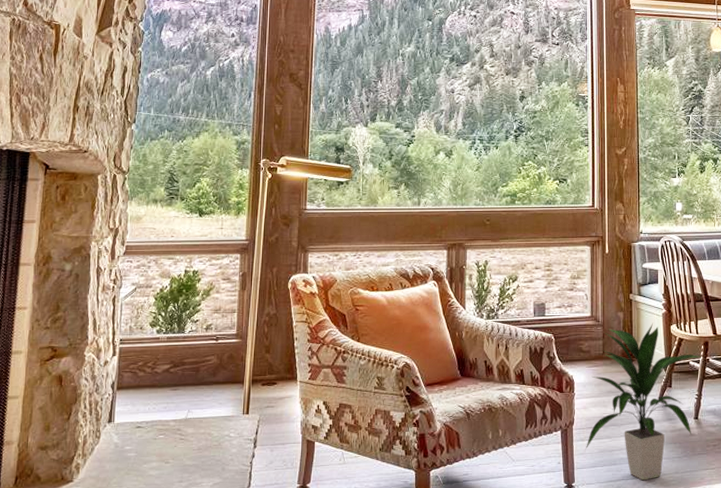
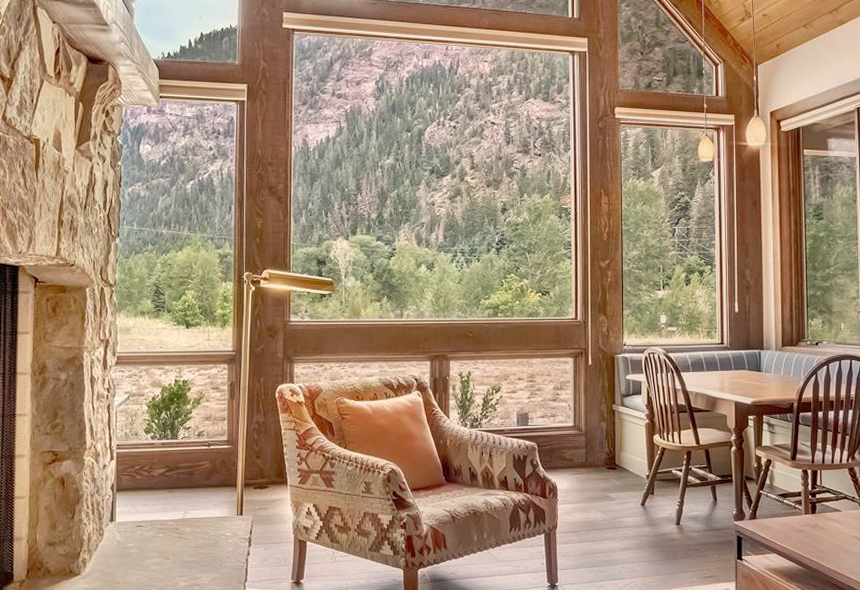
indoor plant: present [585,322,701,481] -> none [568,432,684,582]

